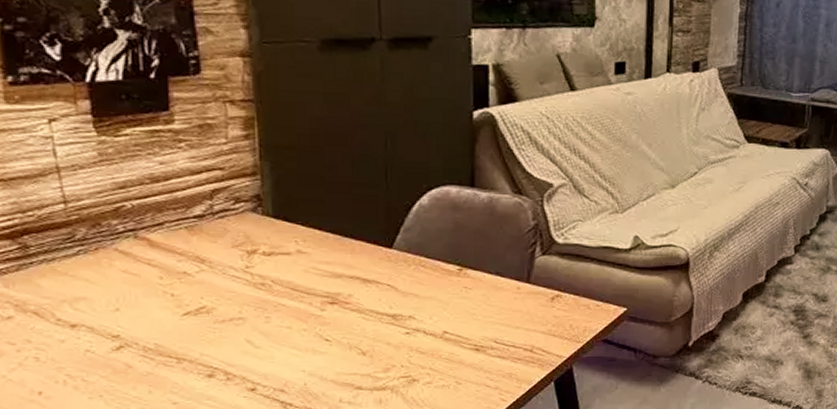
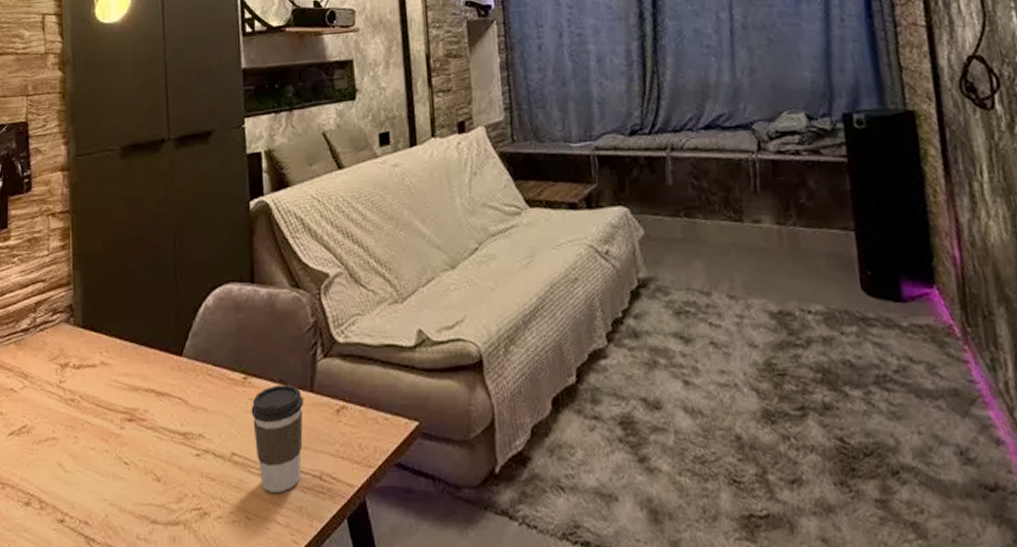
coffee cup: none [465,276,520,362] -> present [251,385,304,492]

